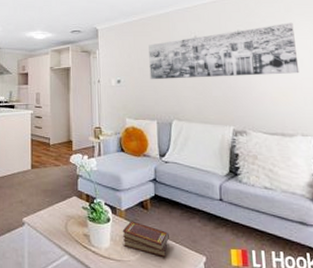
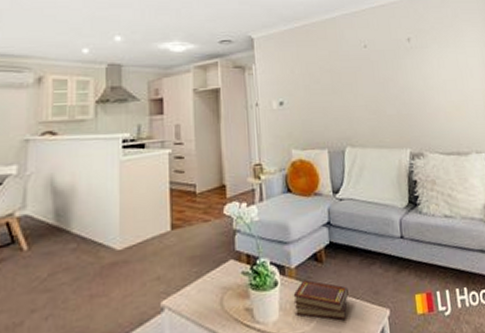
wall art: present [149,22,300,80] -> none [314,29,470,100]

